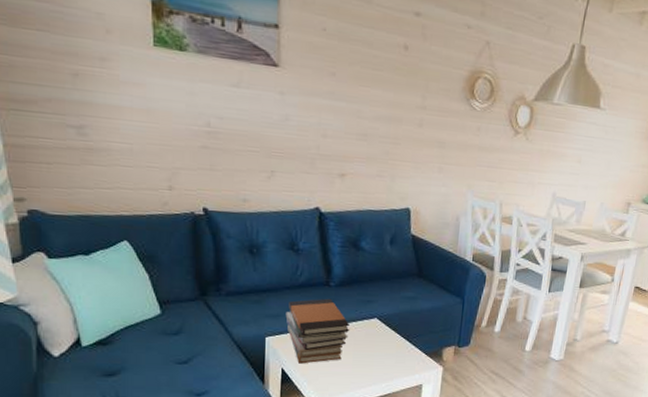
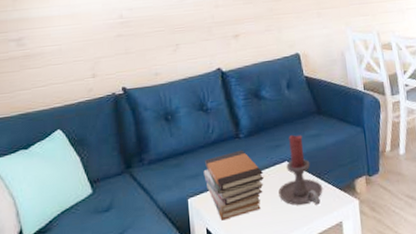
candle holder: none [362,292,409,366] -> present [278,134,323,206]

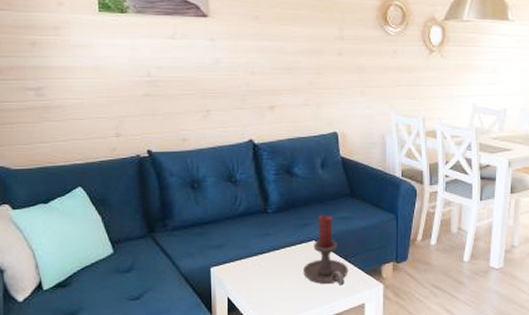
book stack: present [203,150,264,221] -> none [228,225,289,292]

